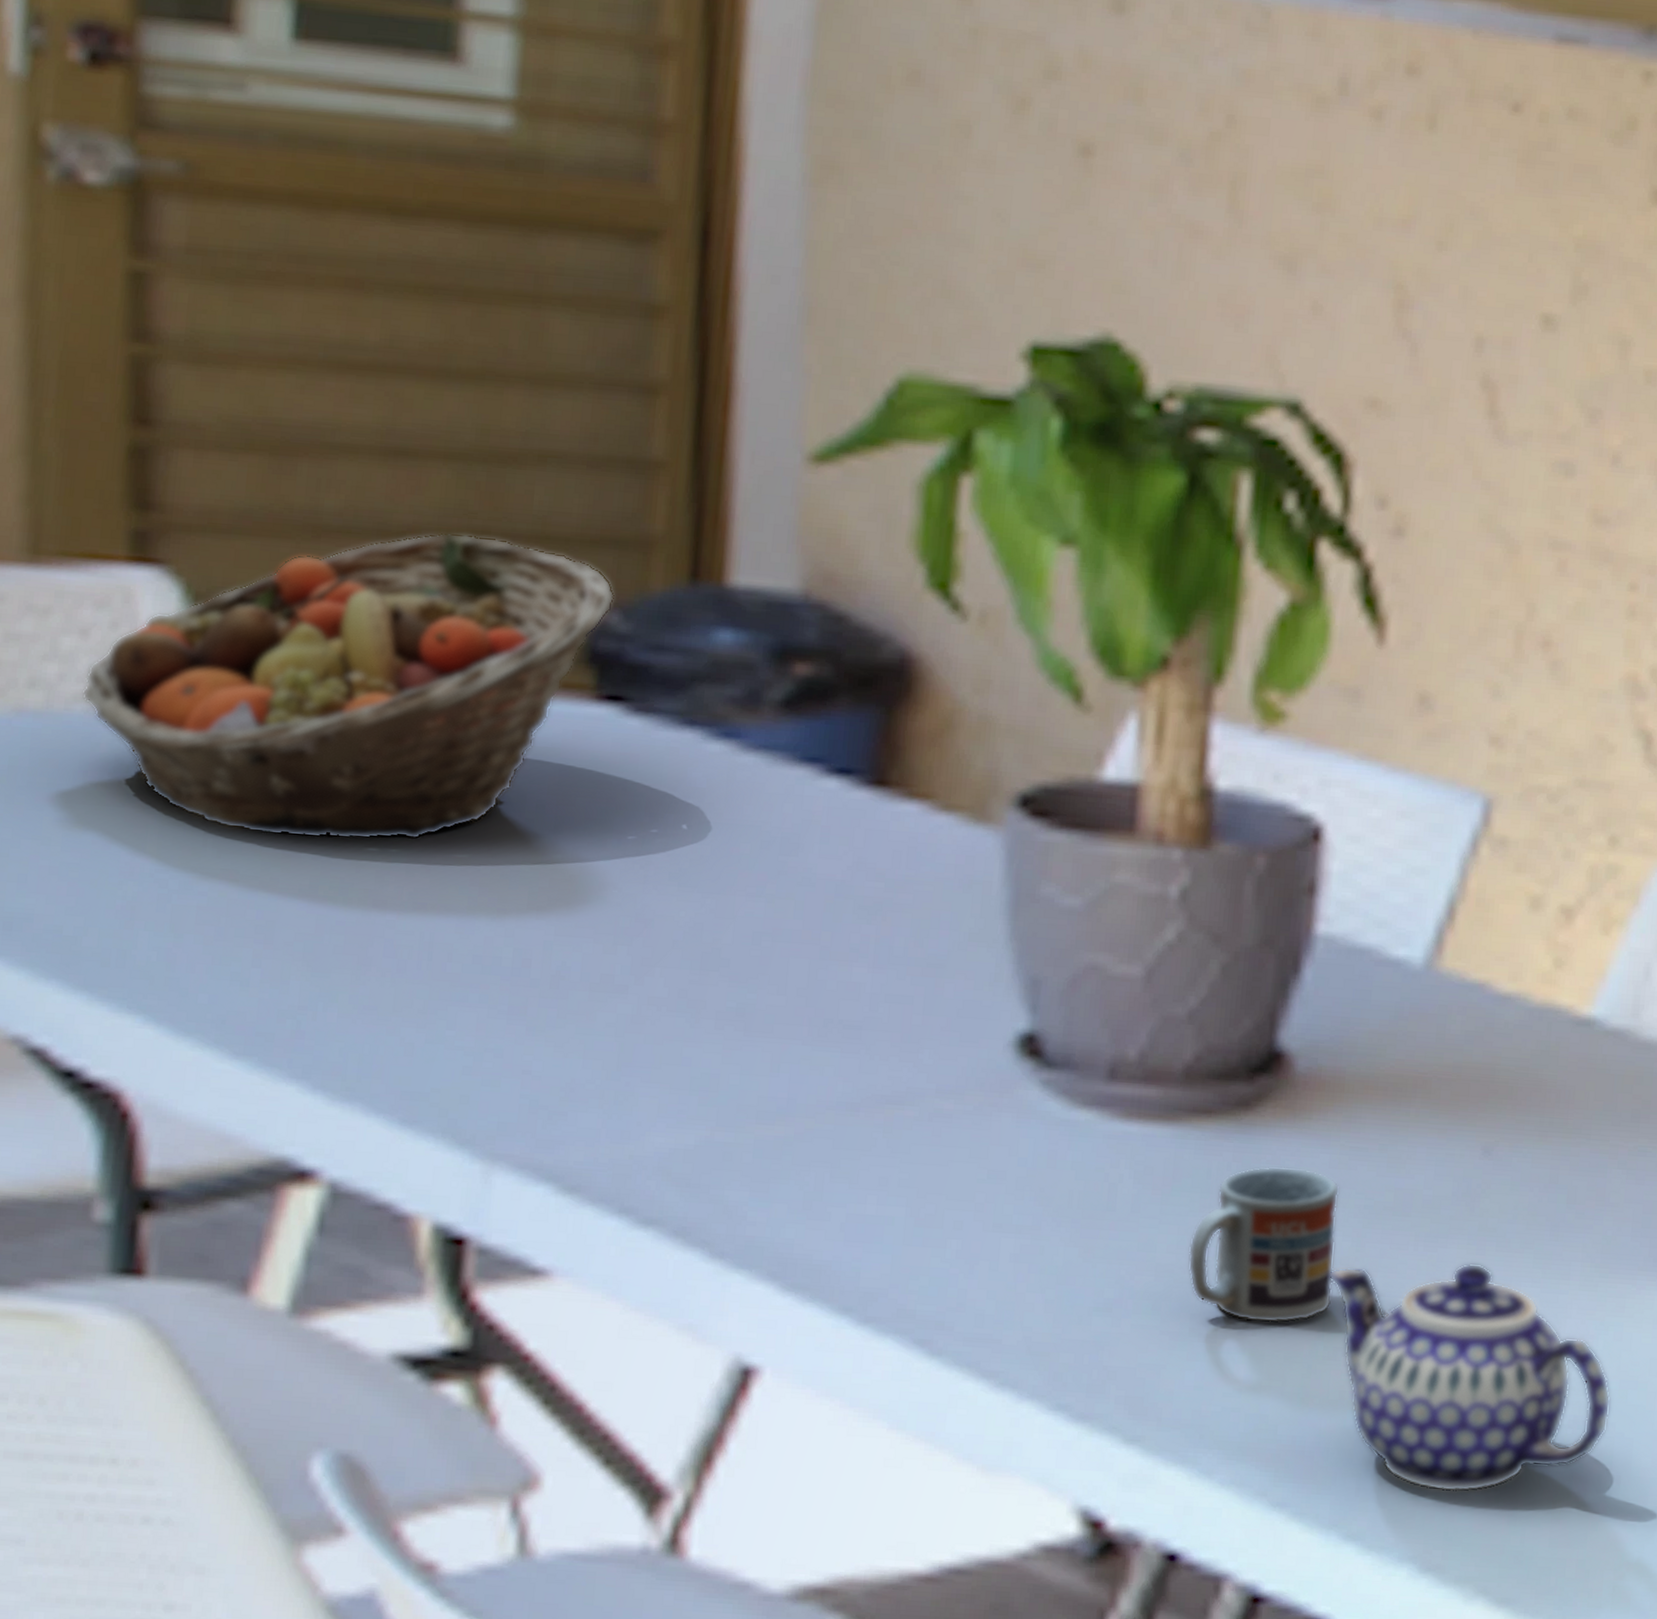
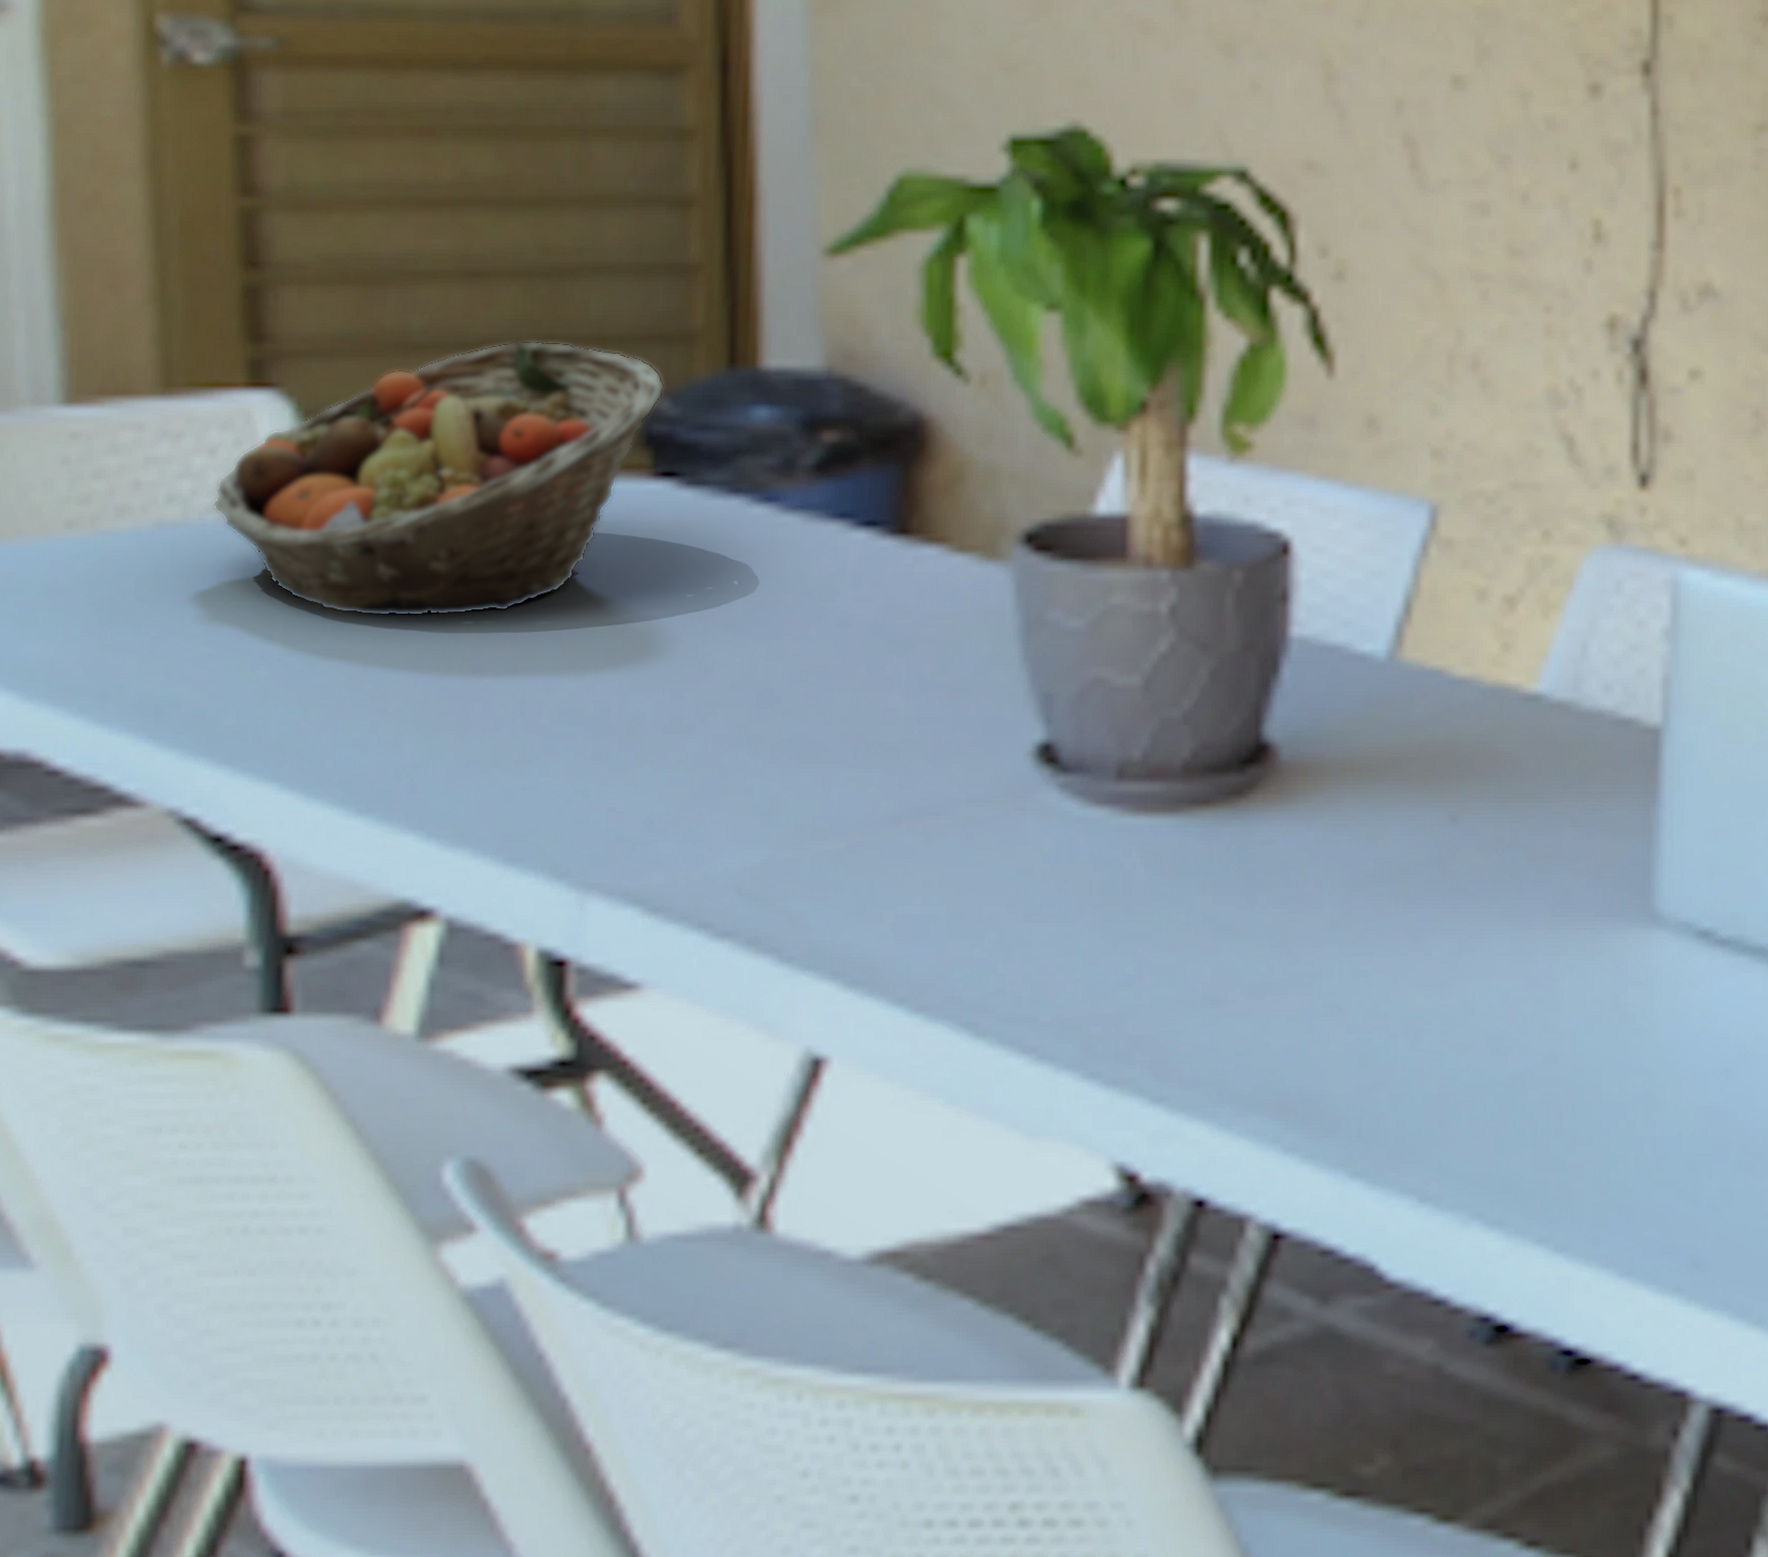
cup: present [1188,1166,1340,1324] -> none [1197,846,1327,987]
teapot: present [1328,1262,1612,1493] -> none [1321,920,1579,1128]

